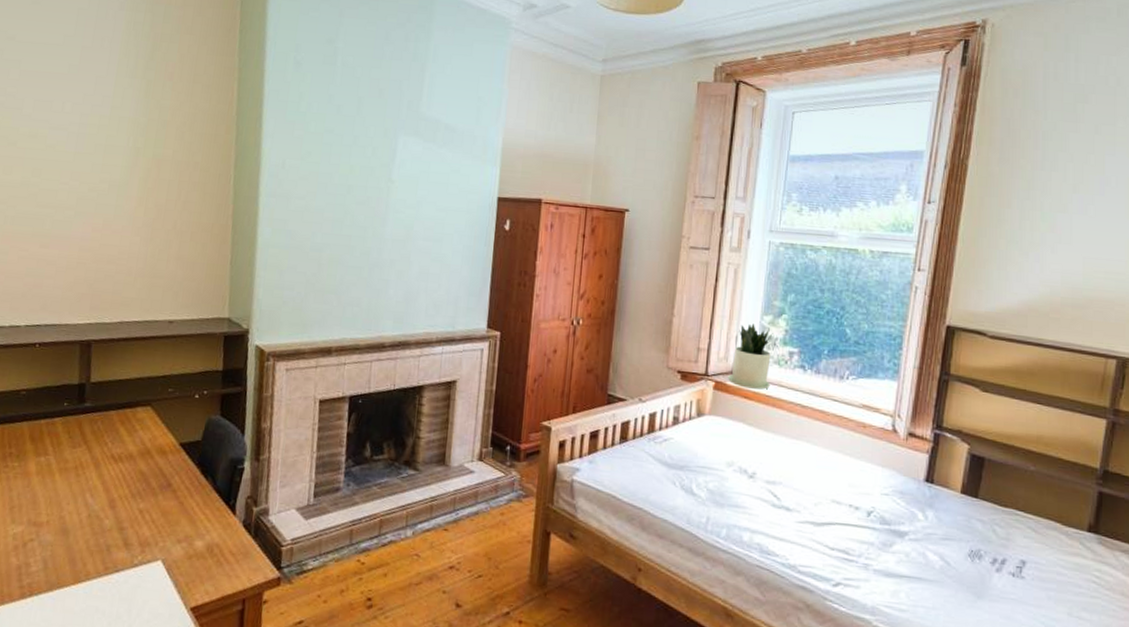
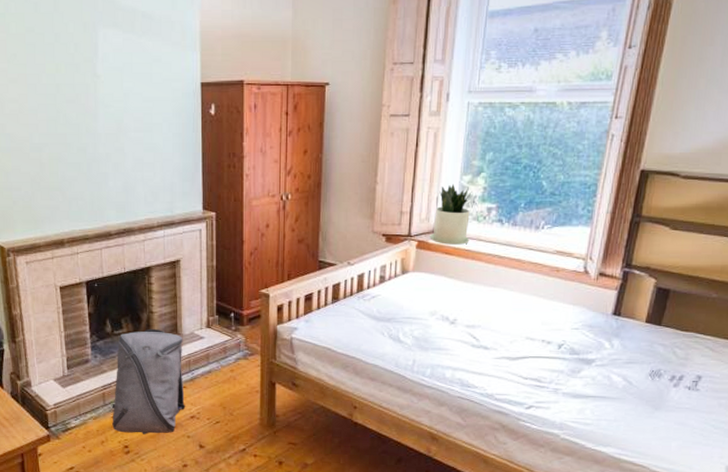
backpack: none [356,456,451,586] -> present [112,328,186,435]

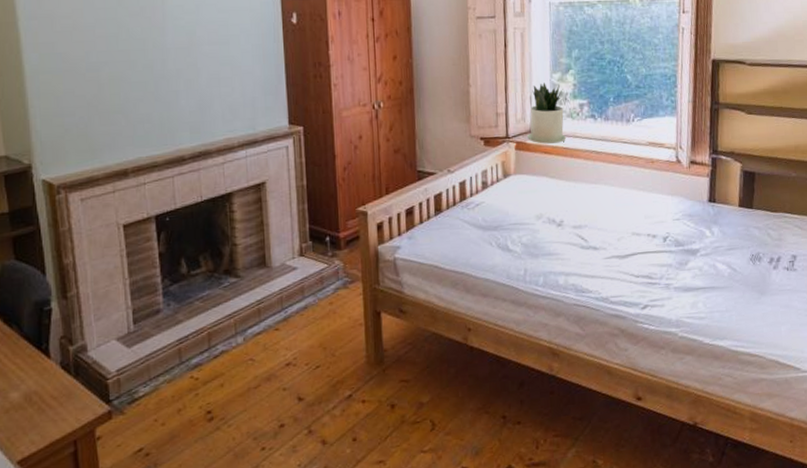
backpack: present [112,328,186,435] -> none [190,263,280,396]

